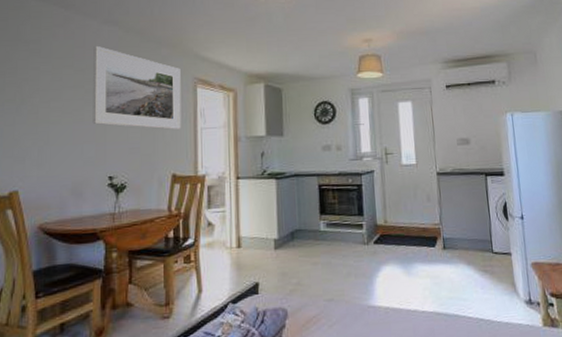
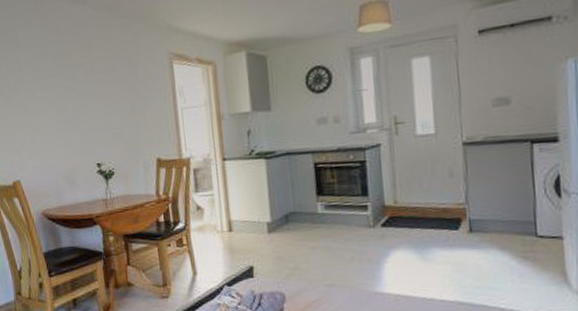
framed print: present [93,45,182,130] -> none [66,28,161,112]

